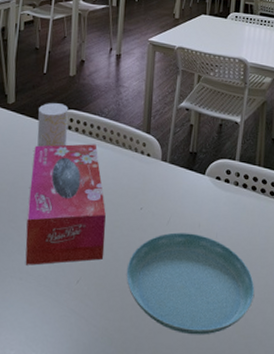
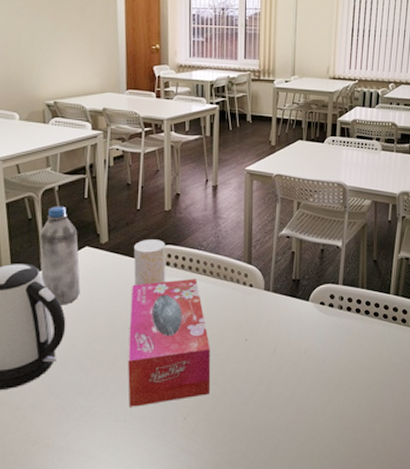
saucer: present [126,232,255,335] -> none [234,360,363,460]

